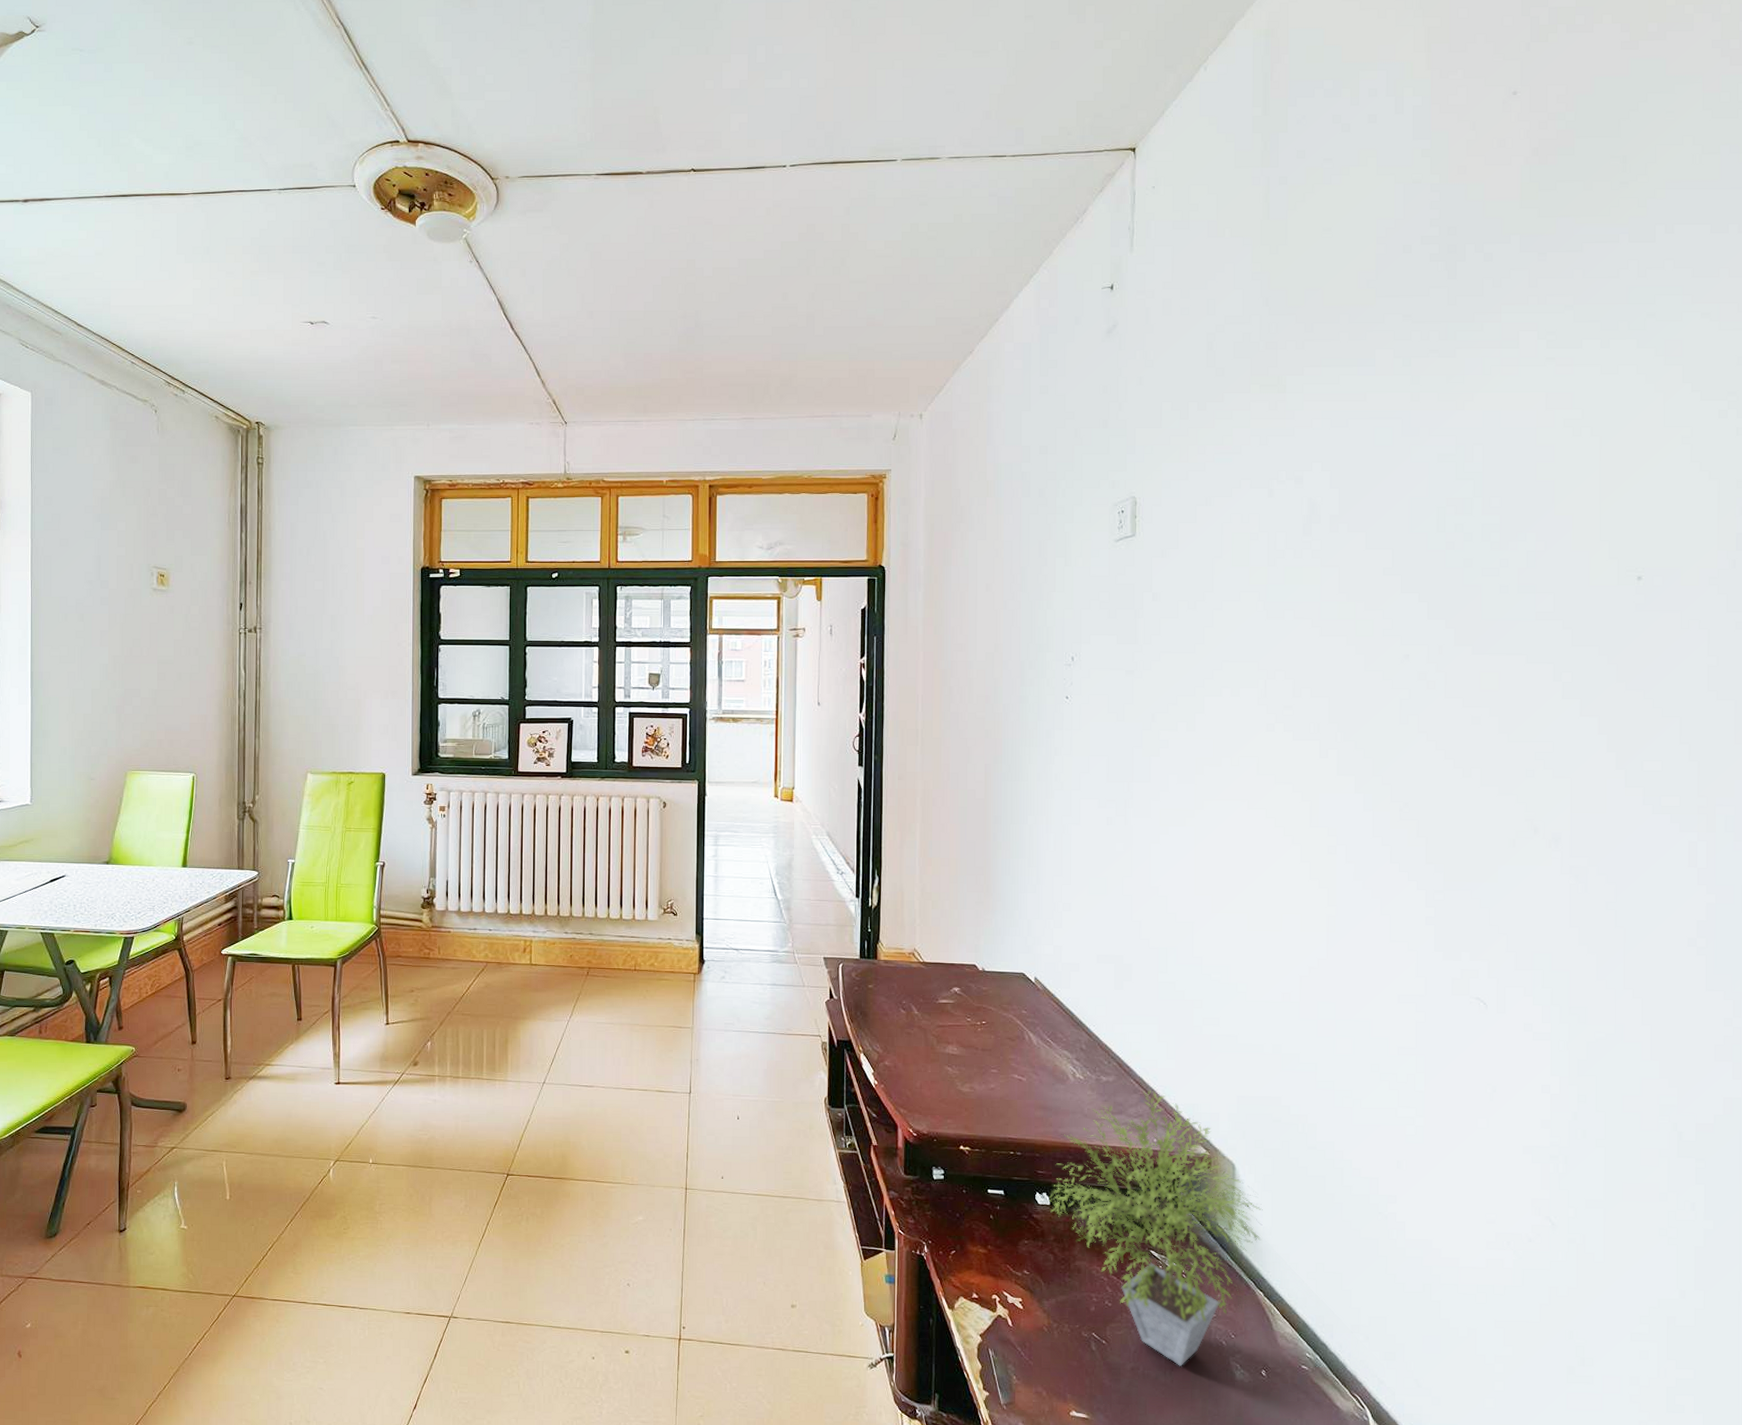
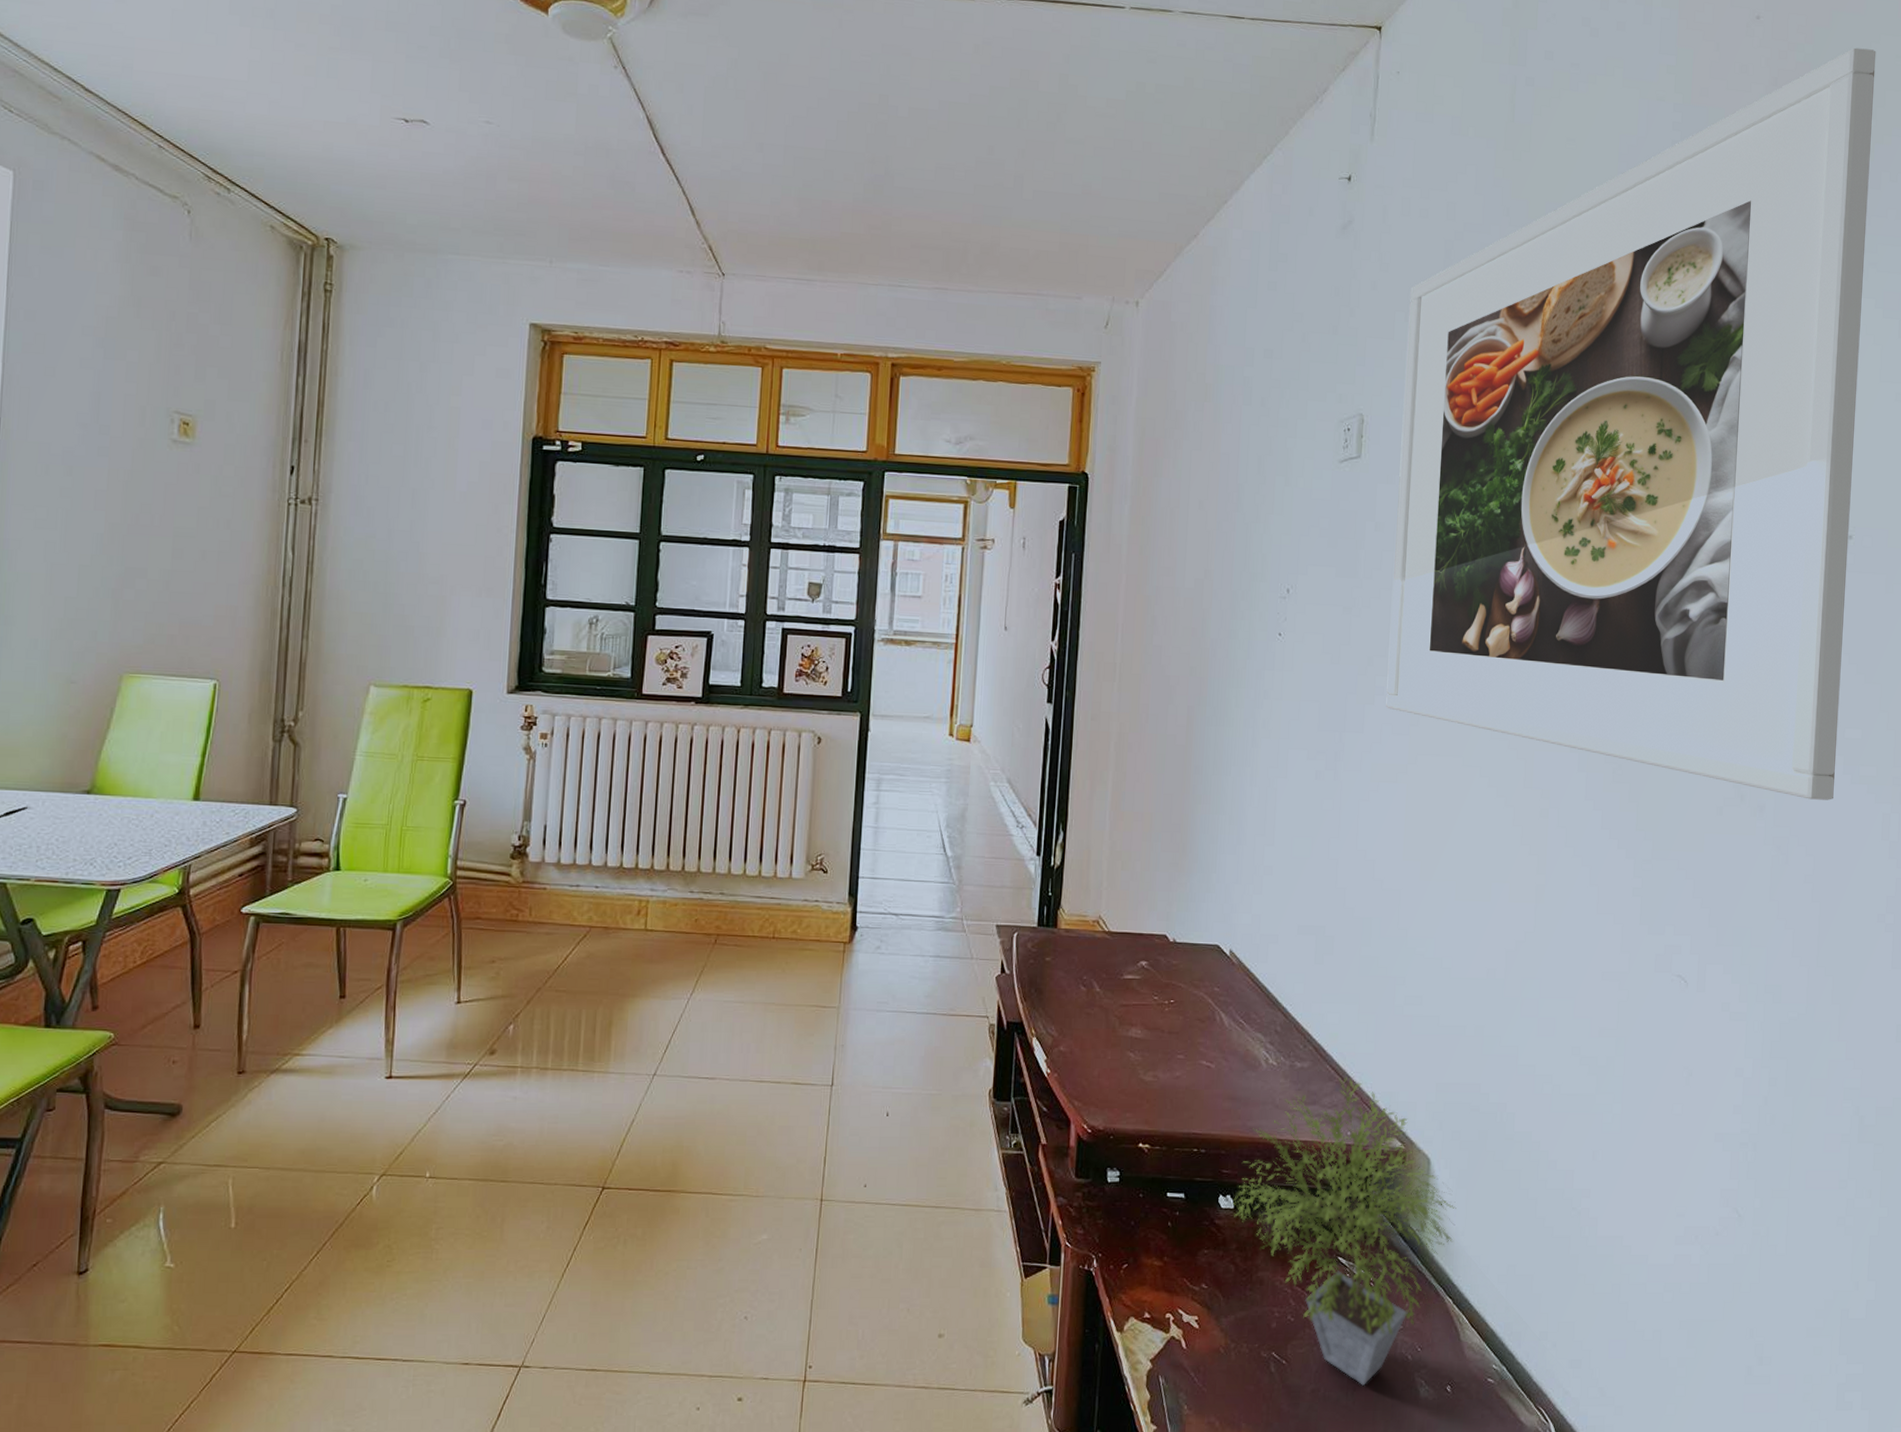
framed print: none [1171,109,1644,830] -> present [1386,48,1876,800]

